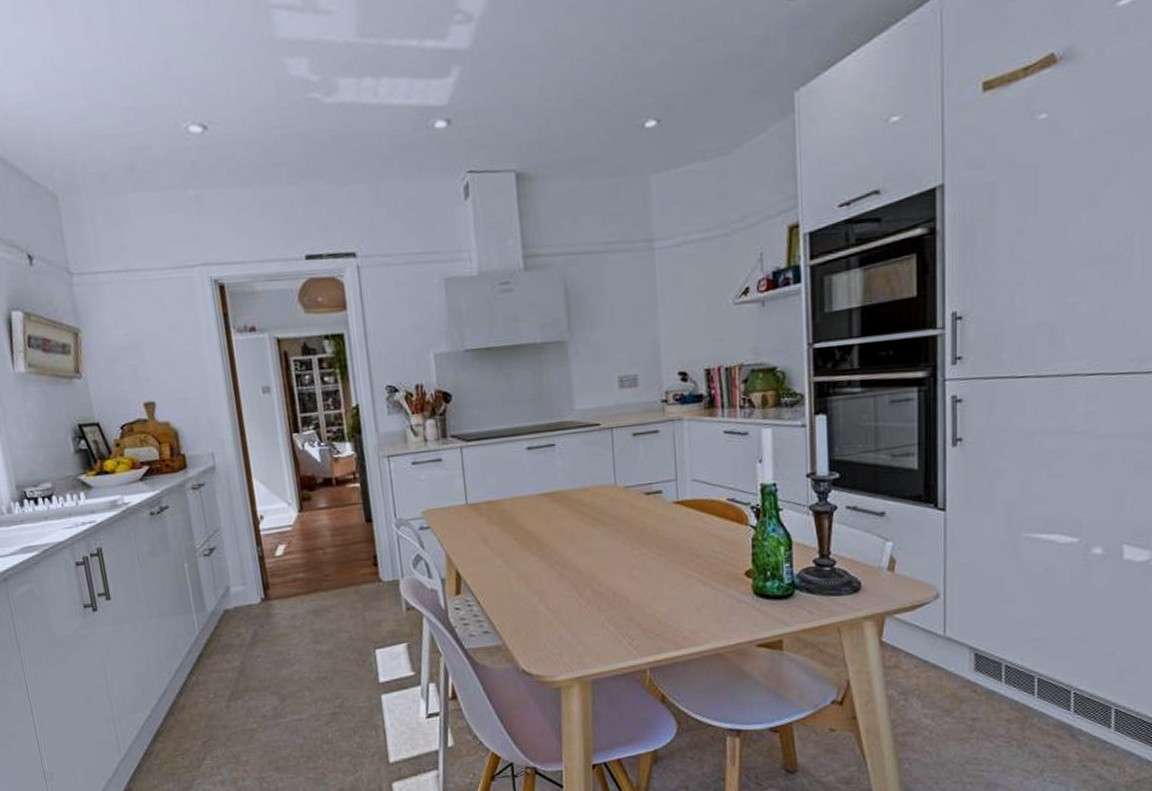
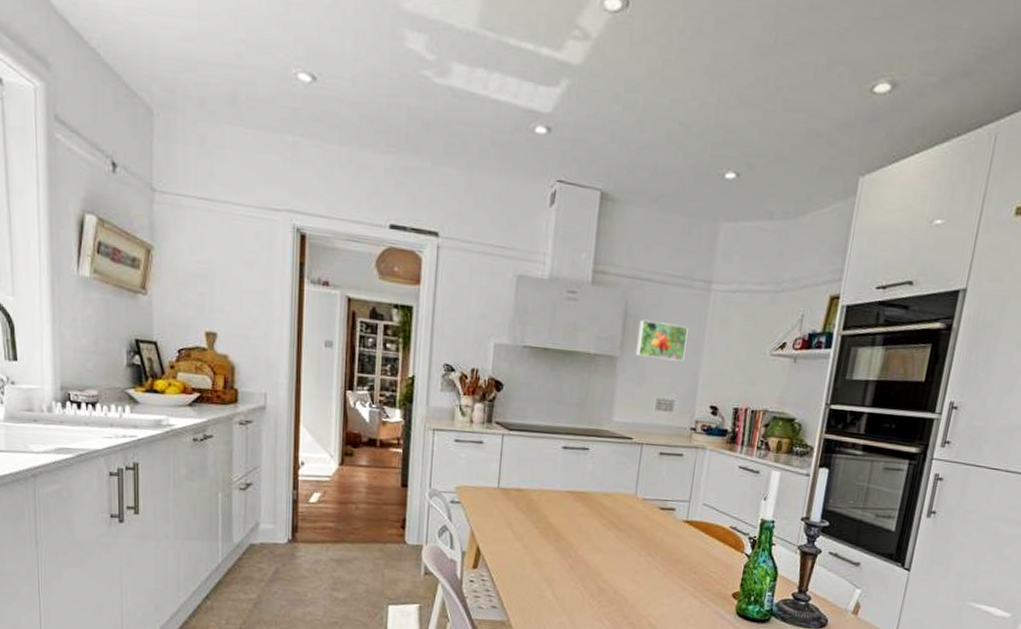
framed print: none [583,293,640,335] -> present [635,319,689,362]

